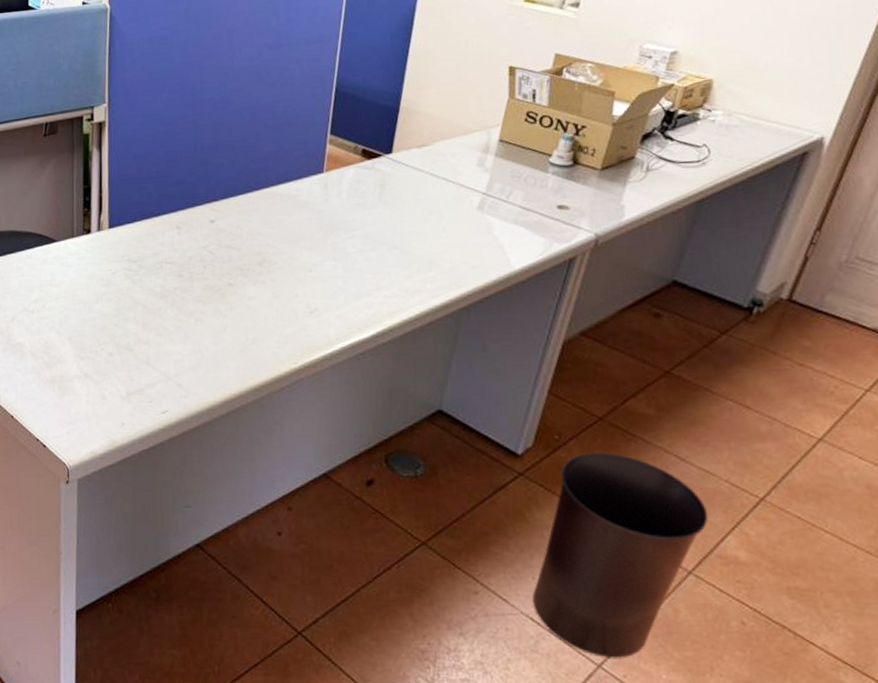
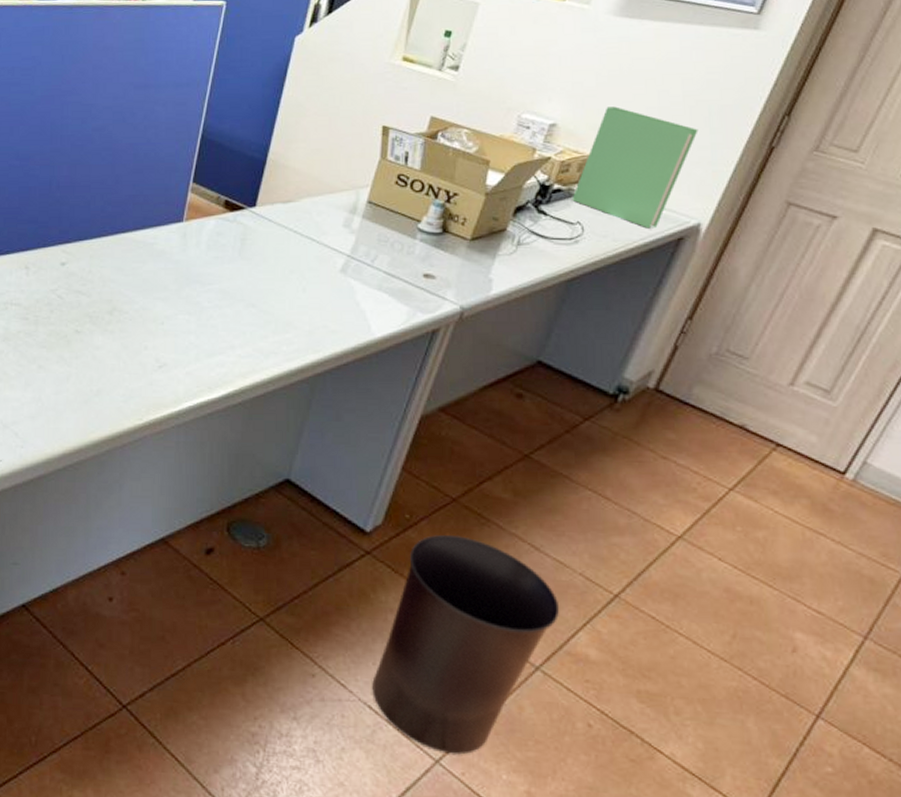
binder: none [696,30,817,146] -> present [572,106,698,229]

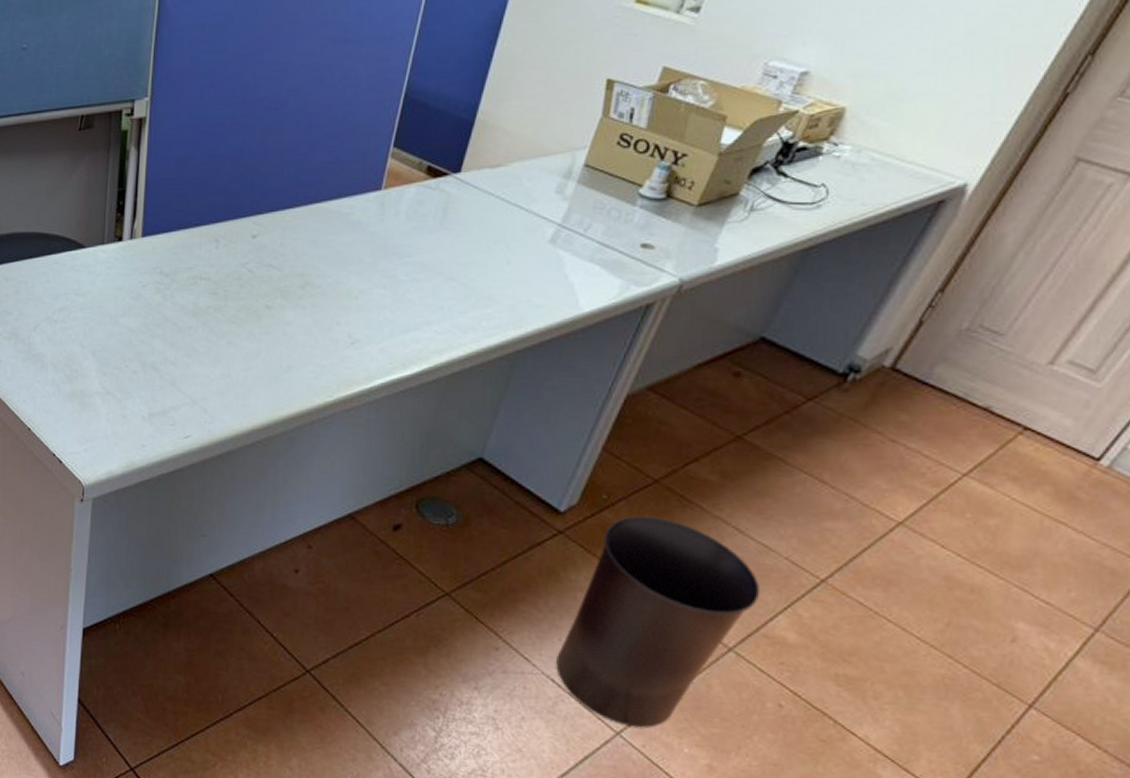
binder: present [572,106,698,229] -> none [818,49,979,191]

